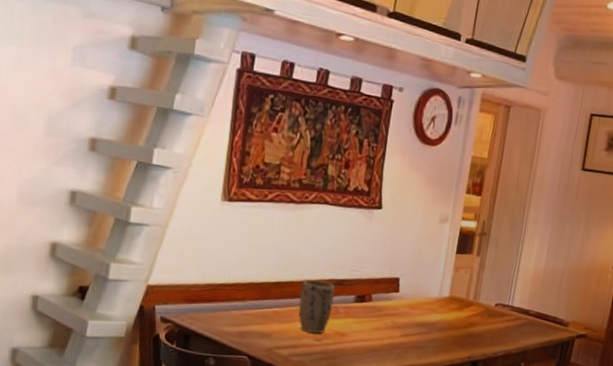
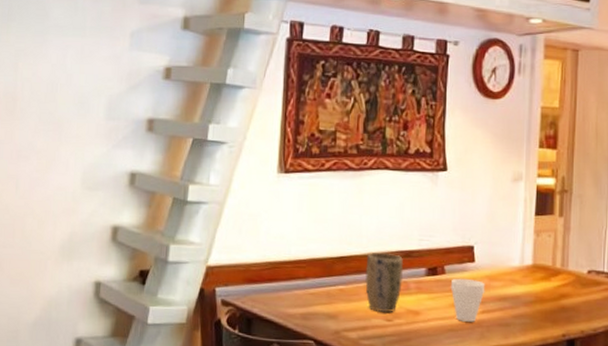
cup: none [375,305,407,344] -> present [450,278,485,322]

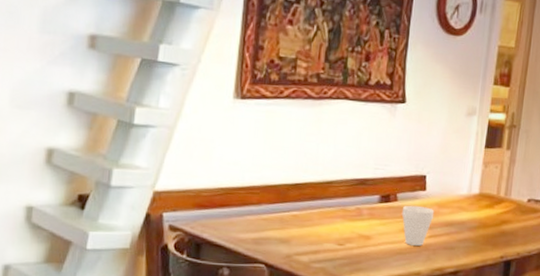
plant pot: present [365,253,404,312] -> none [319,180,359,237]

